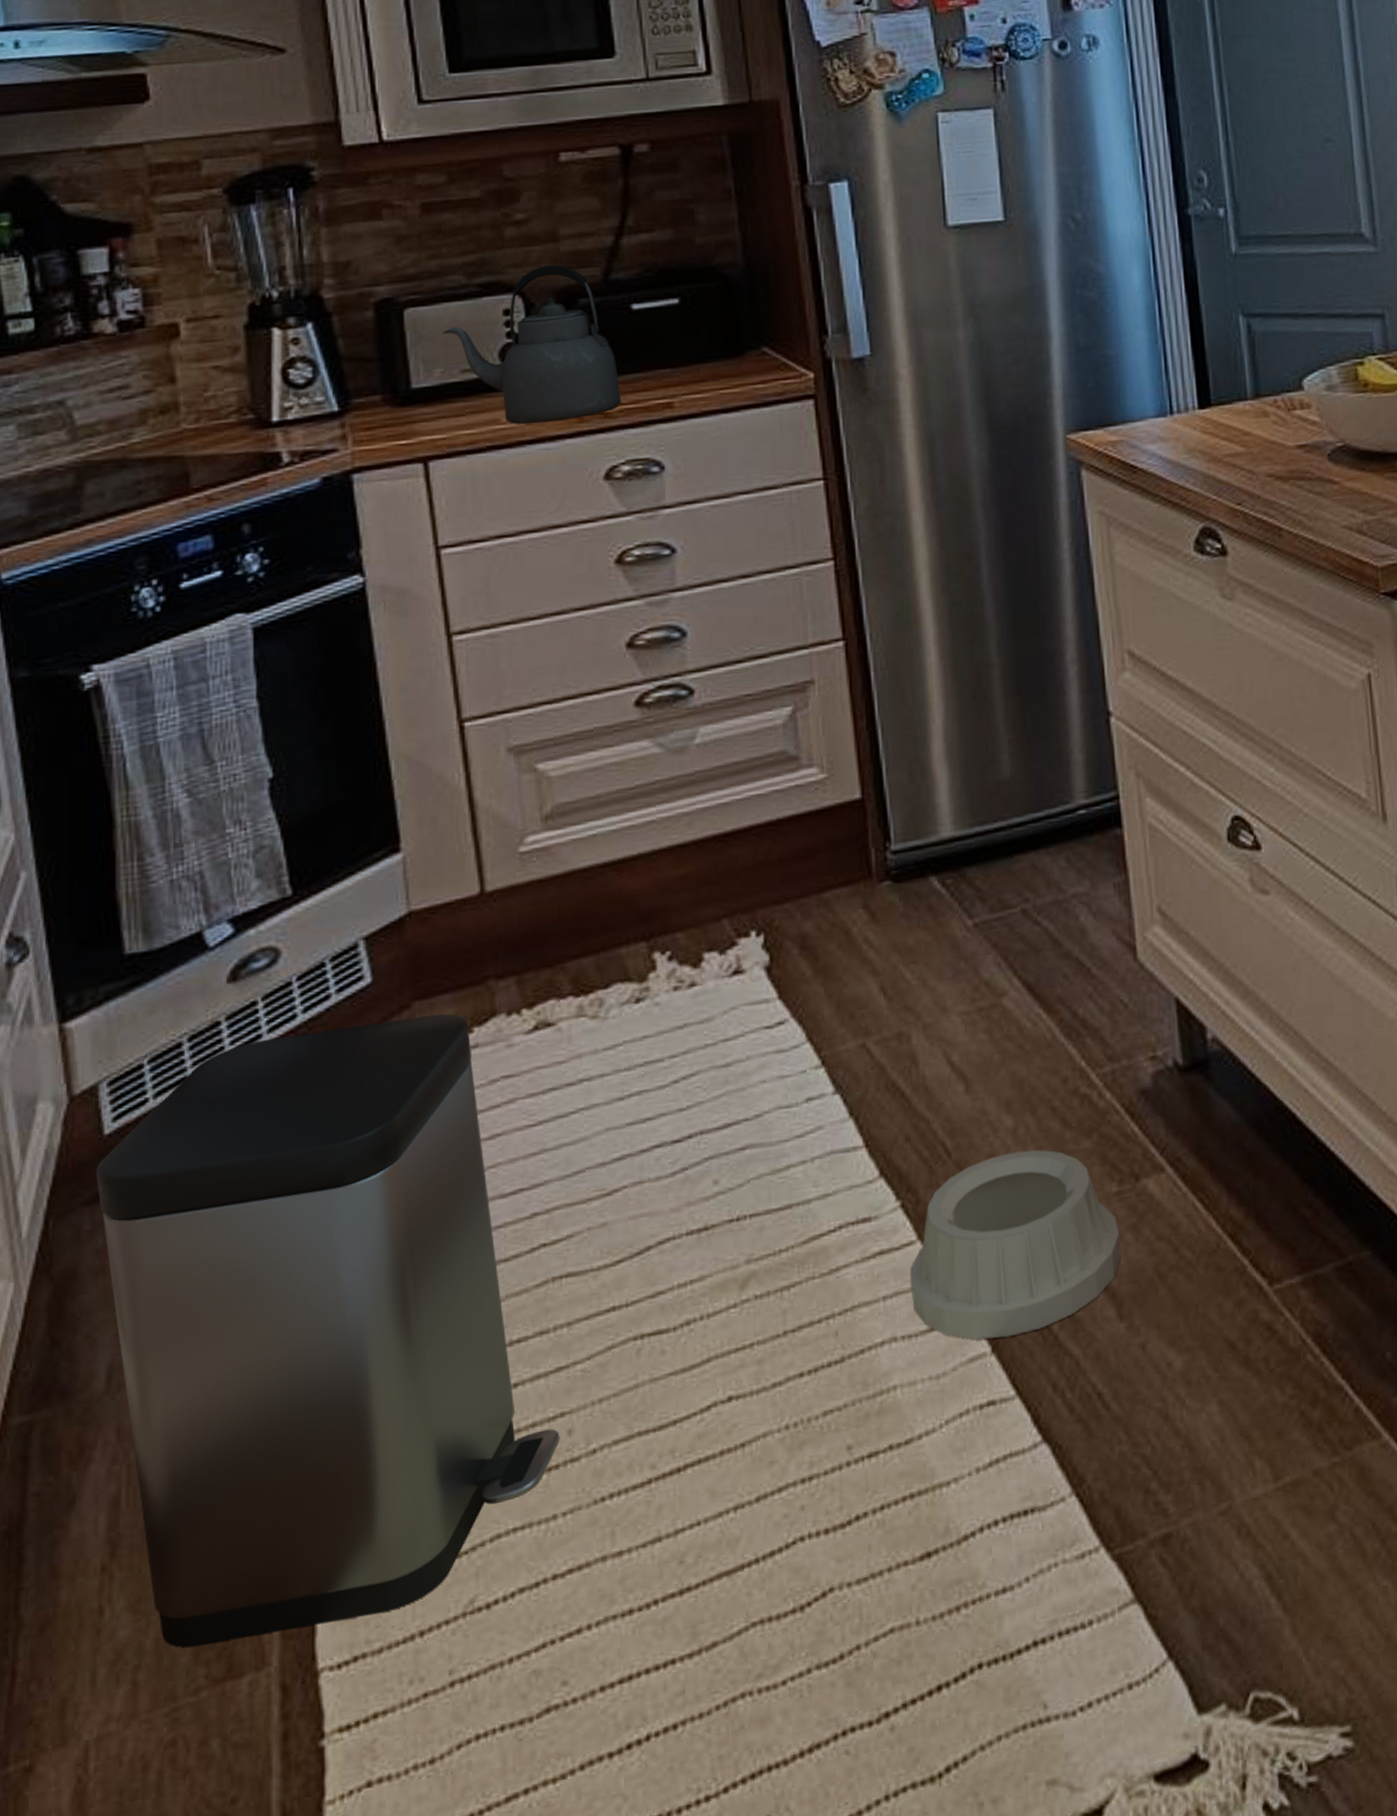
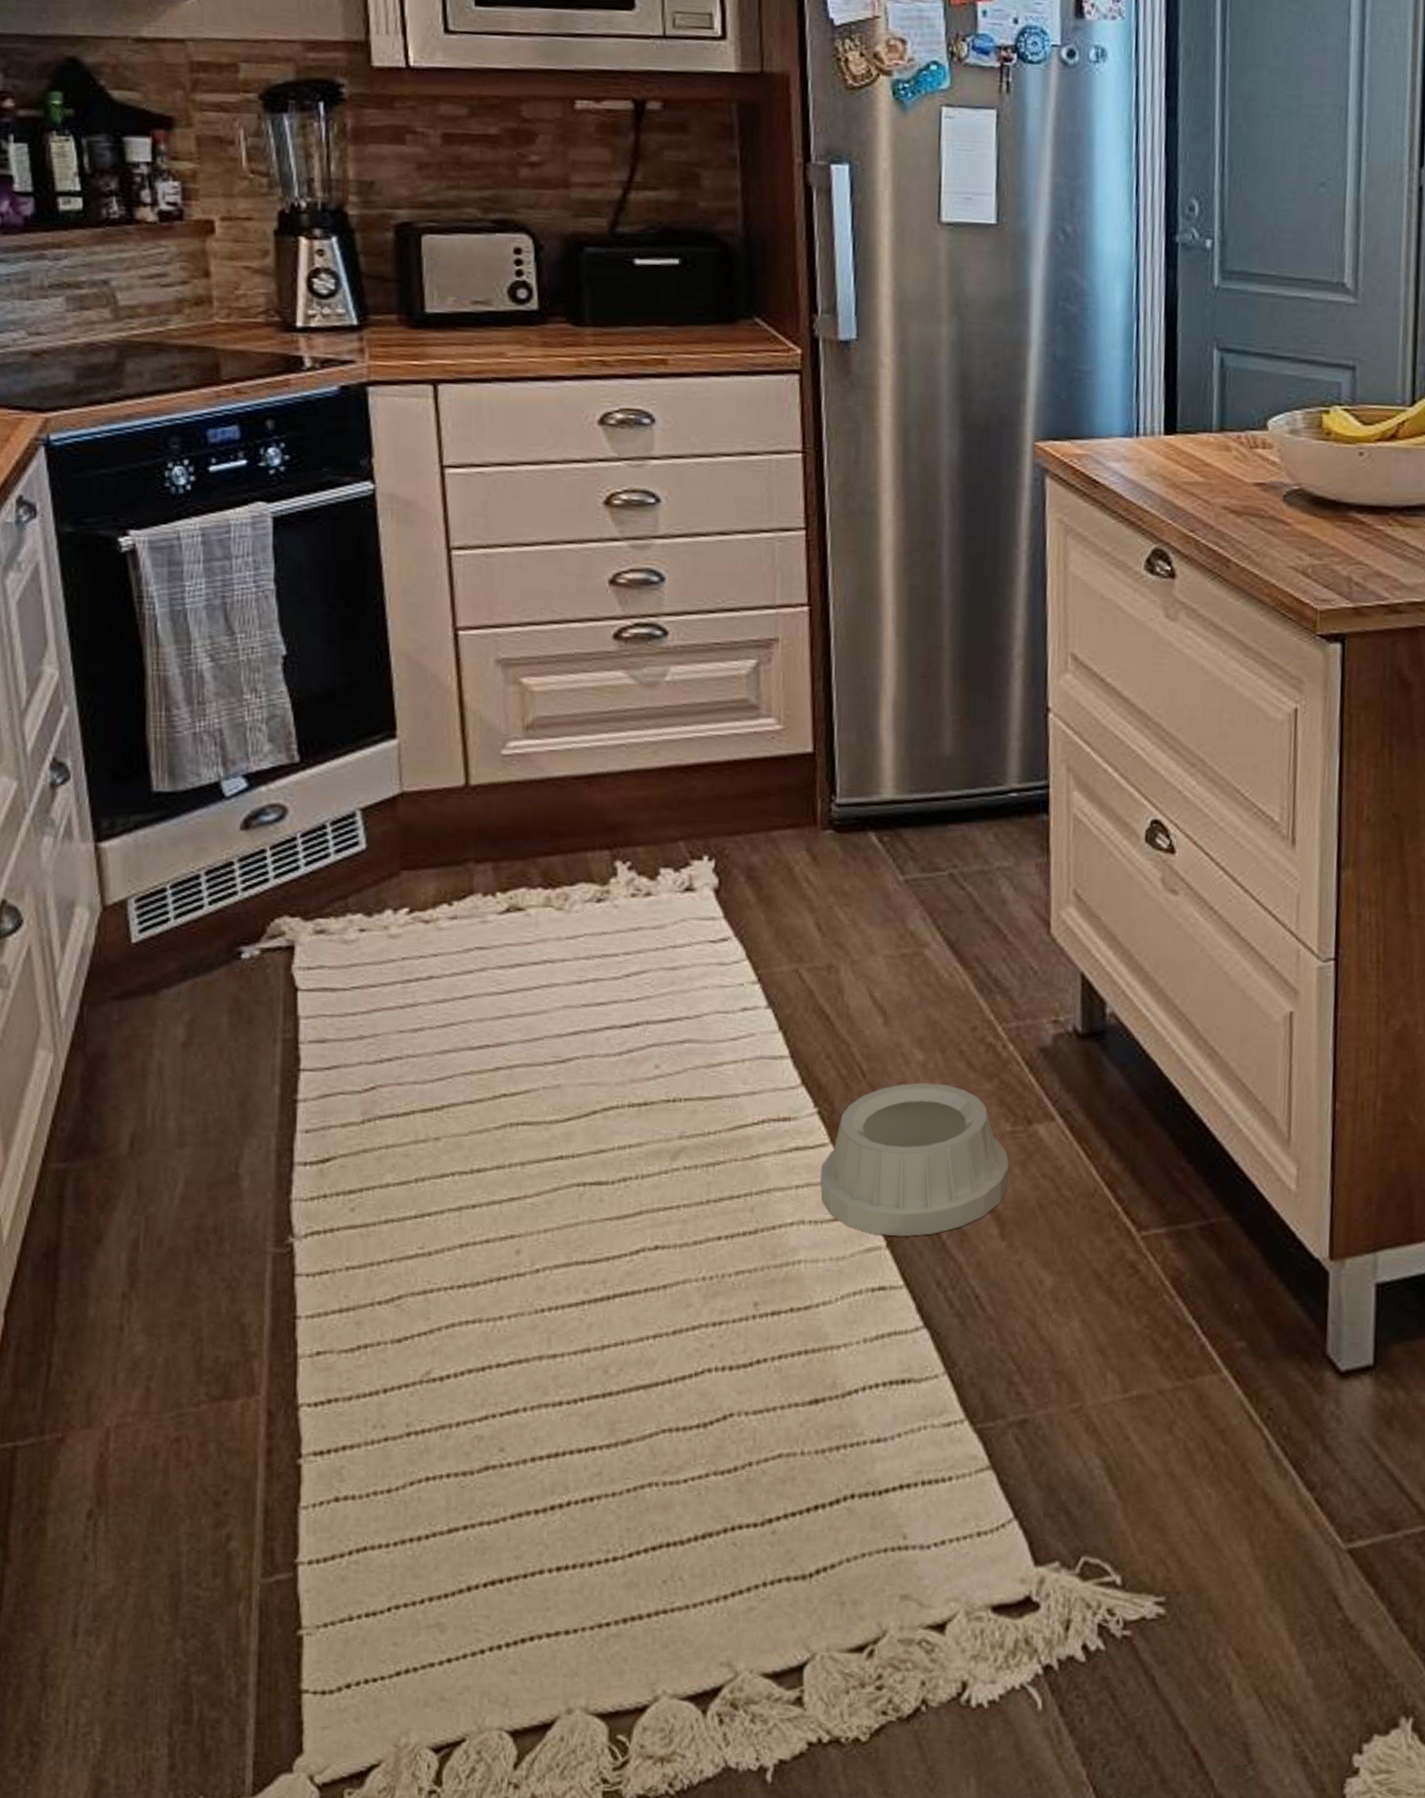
pedal bin: present [96,1013,560,1648] -> none [124,883,509,1370]
kettle: present [443,264,622,425] -> none [457,210,620,363]

